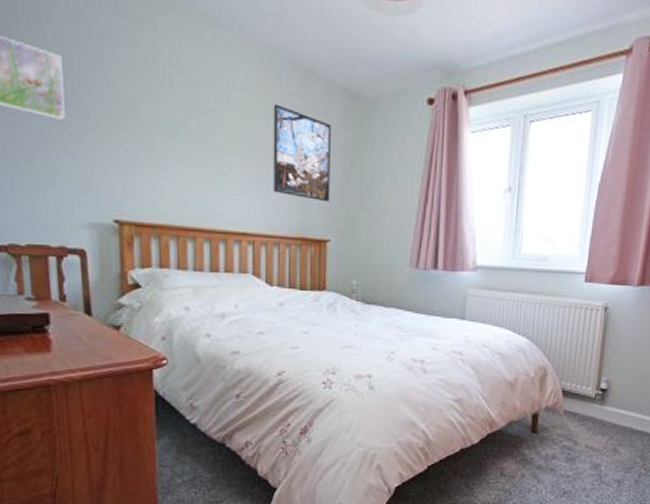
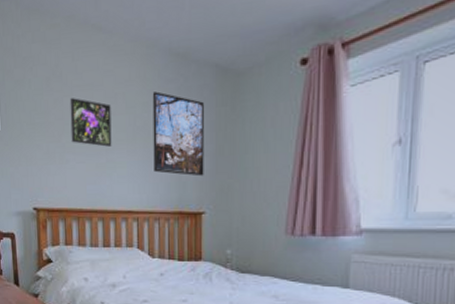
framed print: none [167,94,223,158] -> present [70,98,112,147]

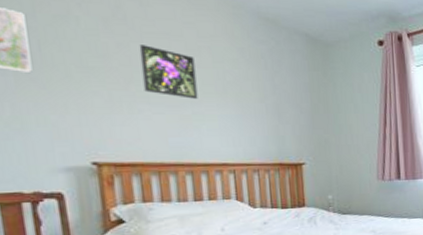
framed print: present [152,91,204,177] -> none [242,50,302,131]

